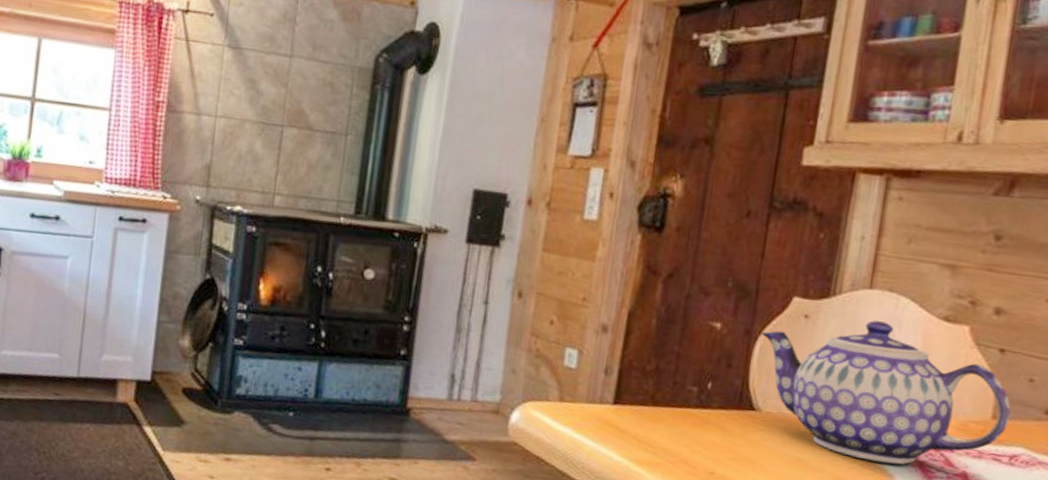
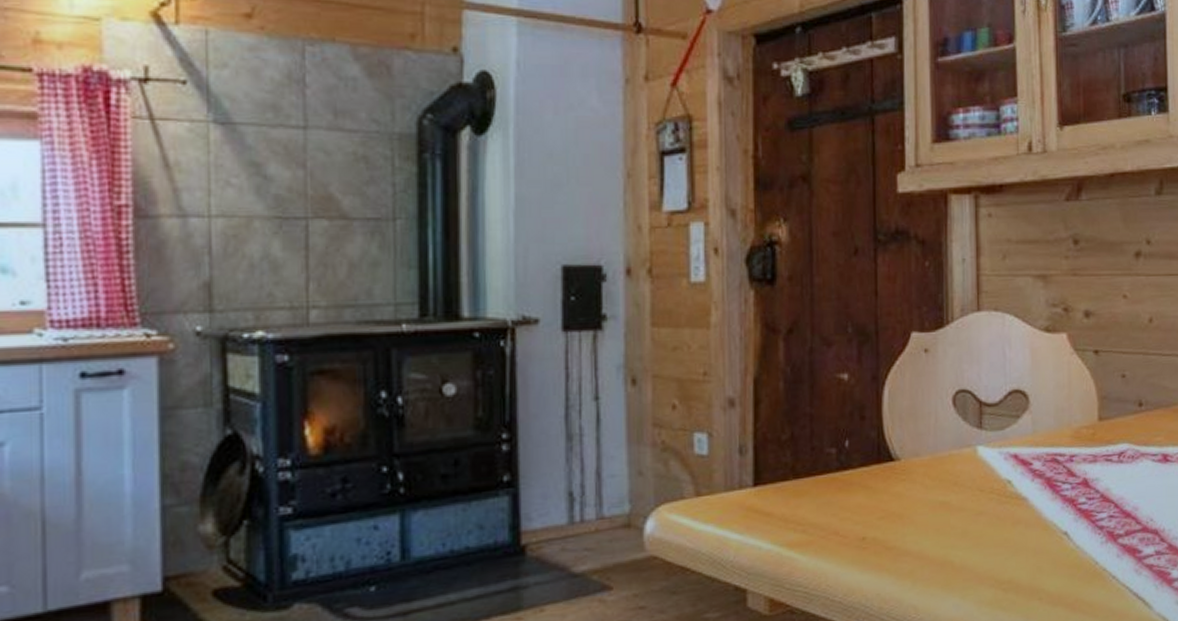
teapot: present [760,320,1011,465] -> none [887,343,1113,488]

